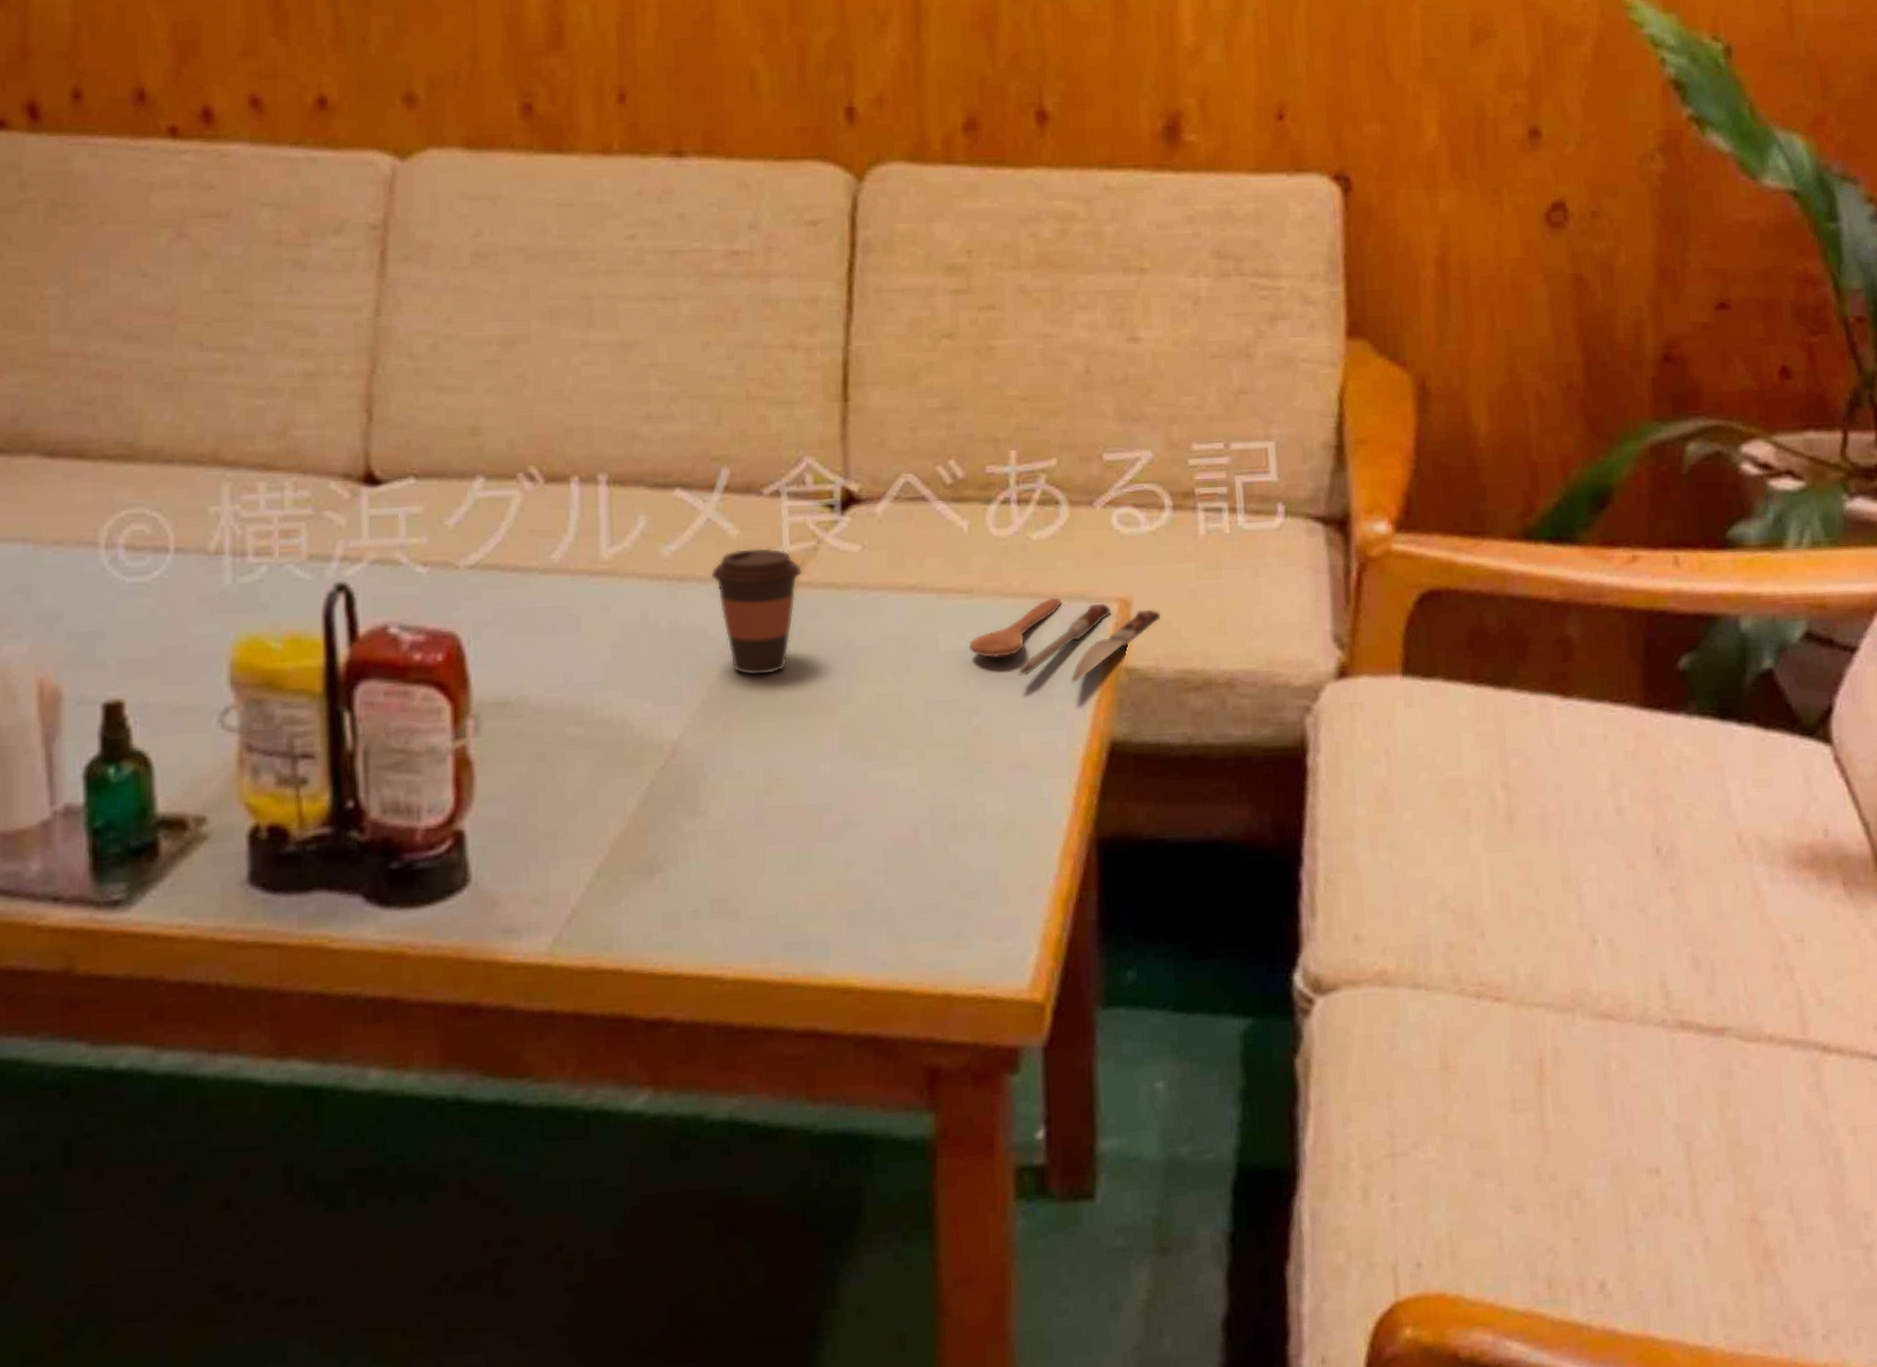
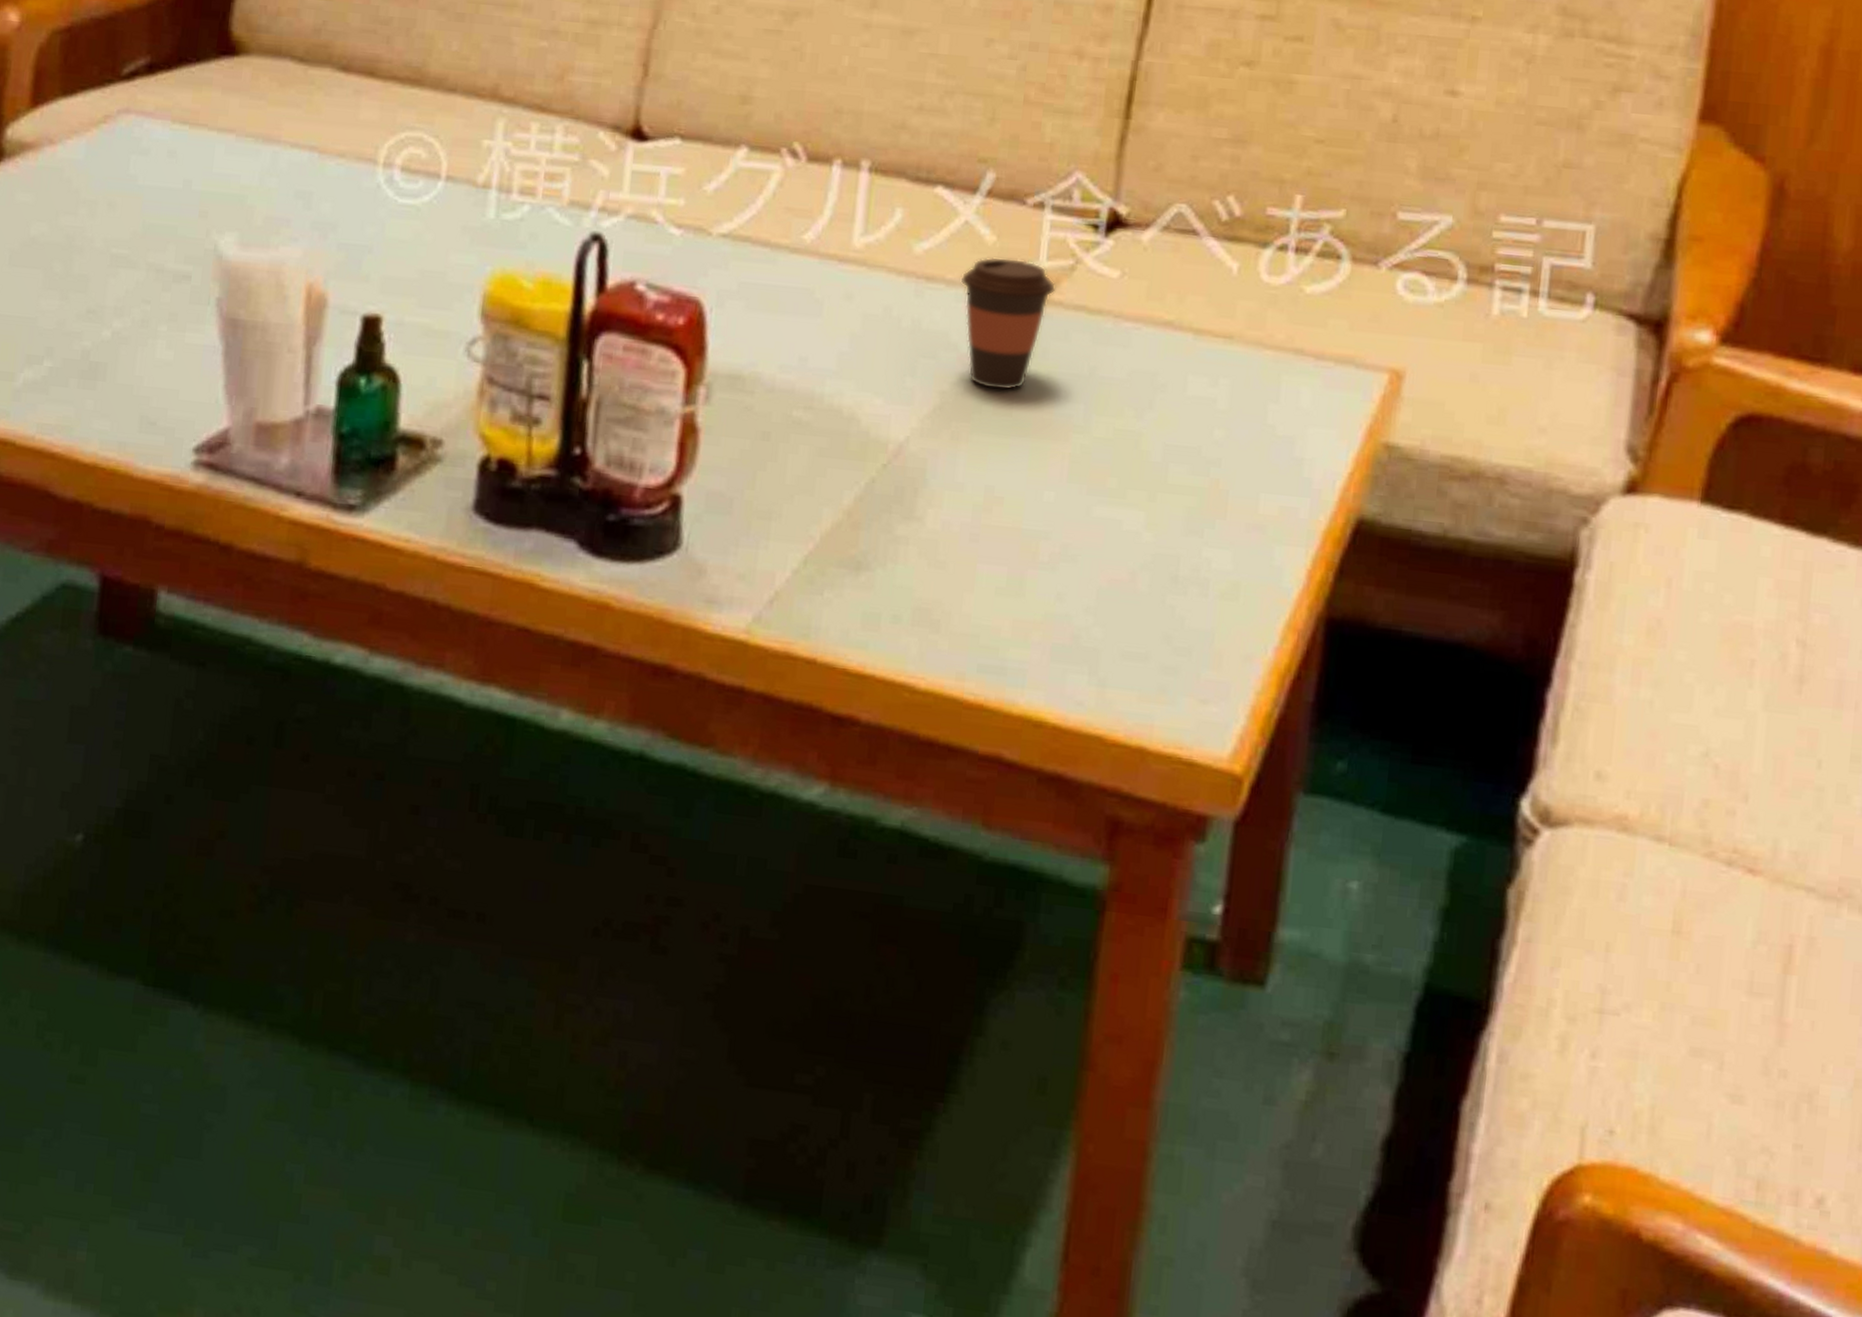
spoon: present [968,597,1161,684] -> none [1219,356,1436,452]

